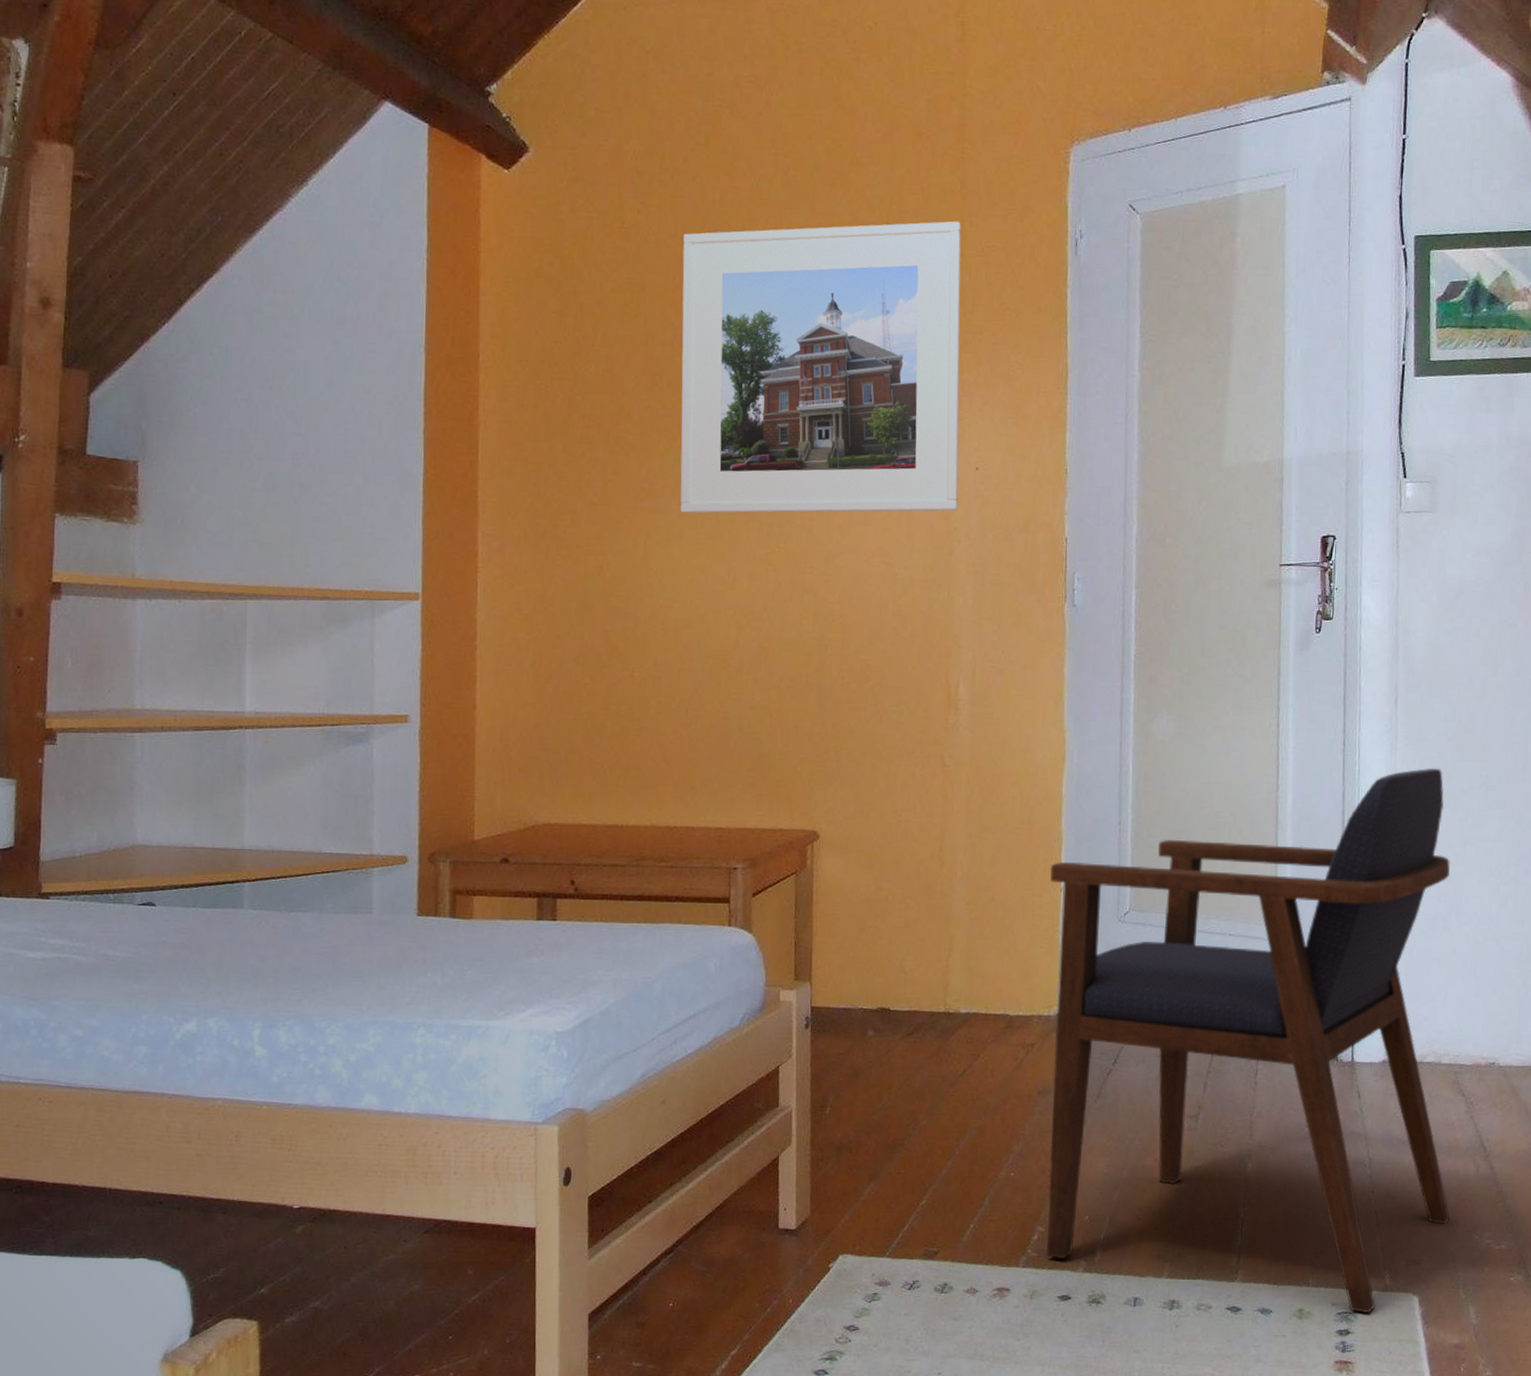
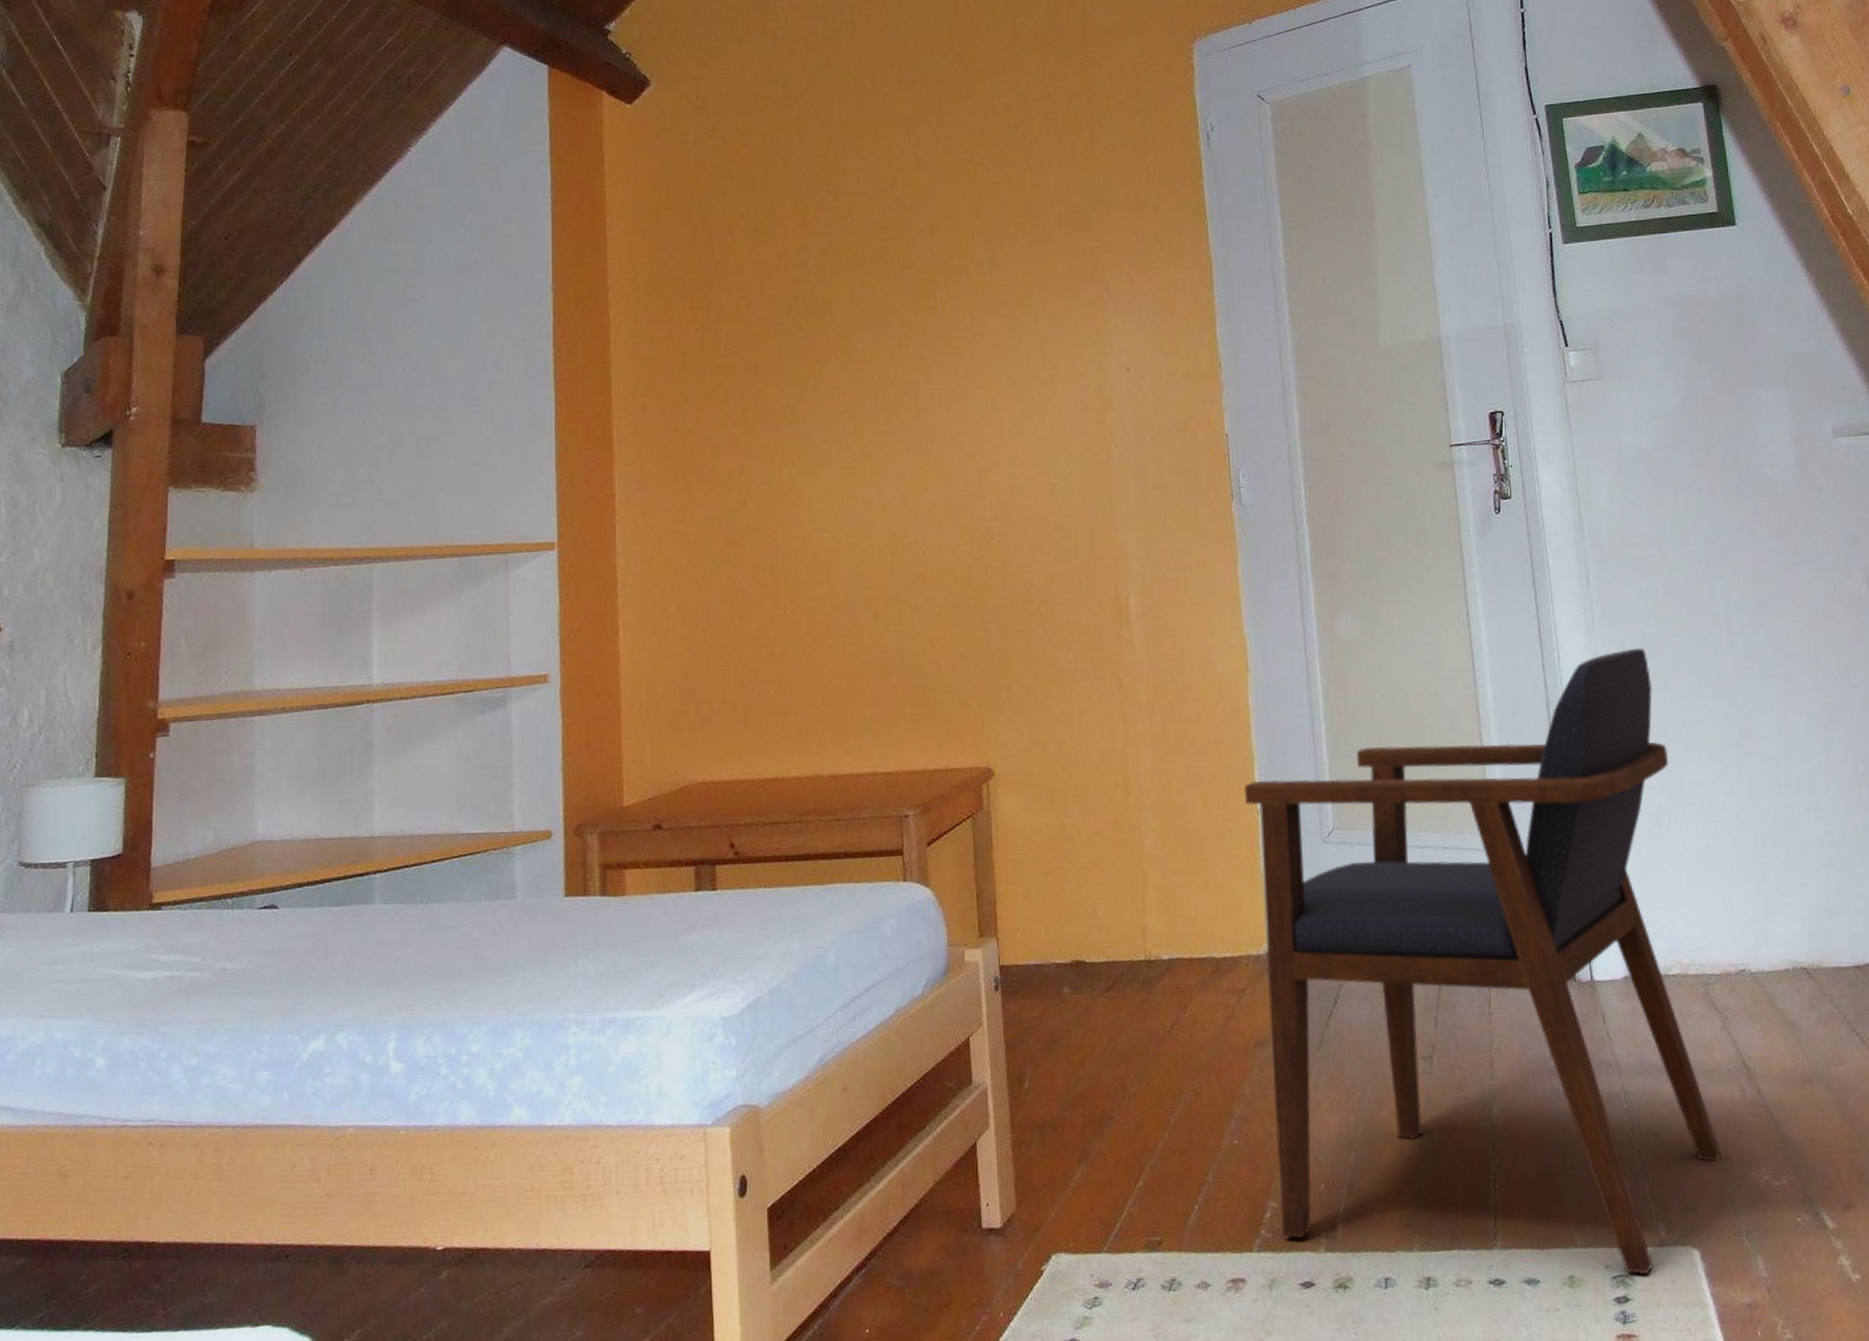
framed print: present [680,221,961,514] -> none [811,123,1113,437]

